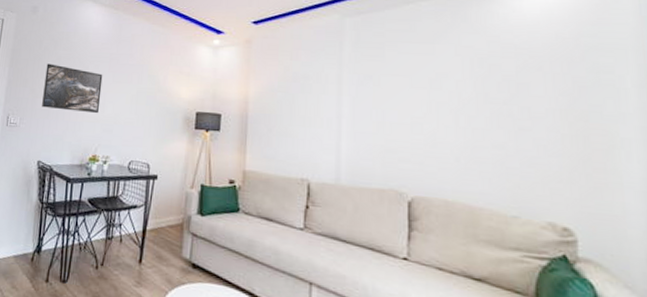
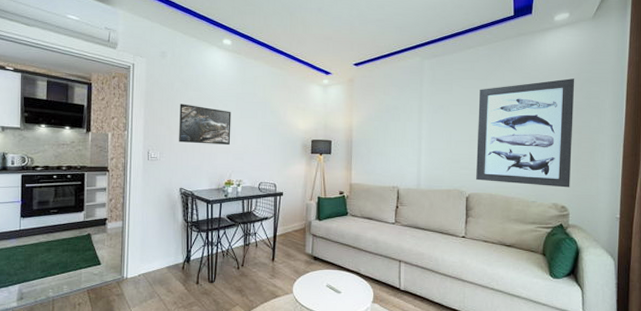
wall art: none [422,44,576,201] -> present [476,78,575,188]

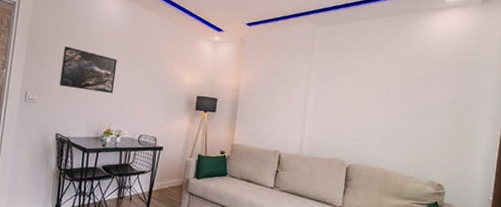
wall art: present [476,78,575,188] -> none [357,59,461,167]

